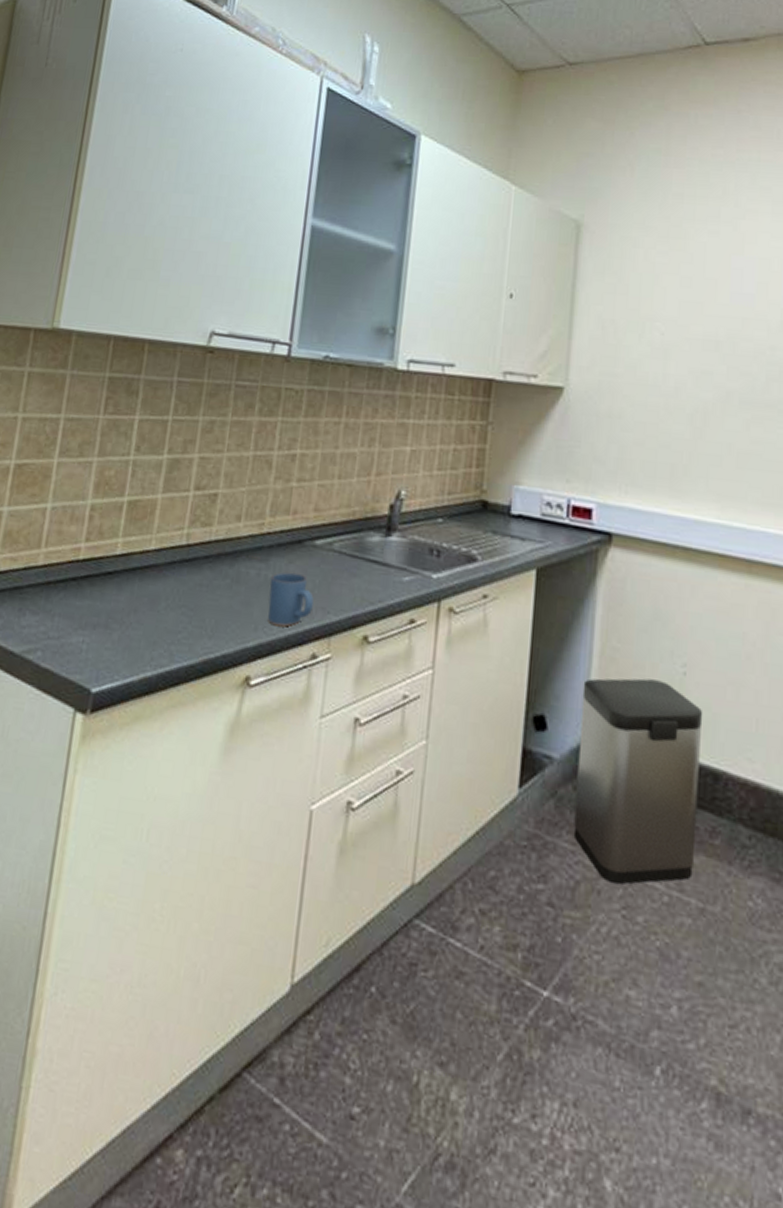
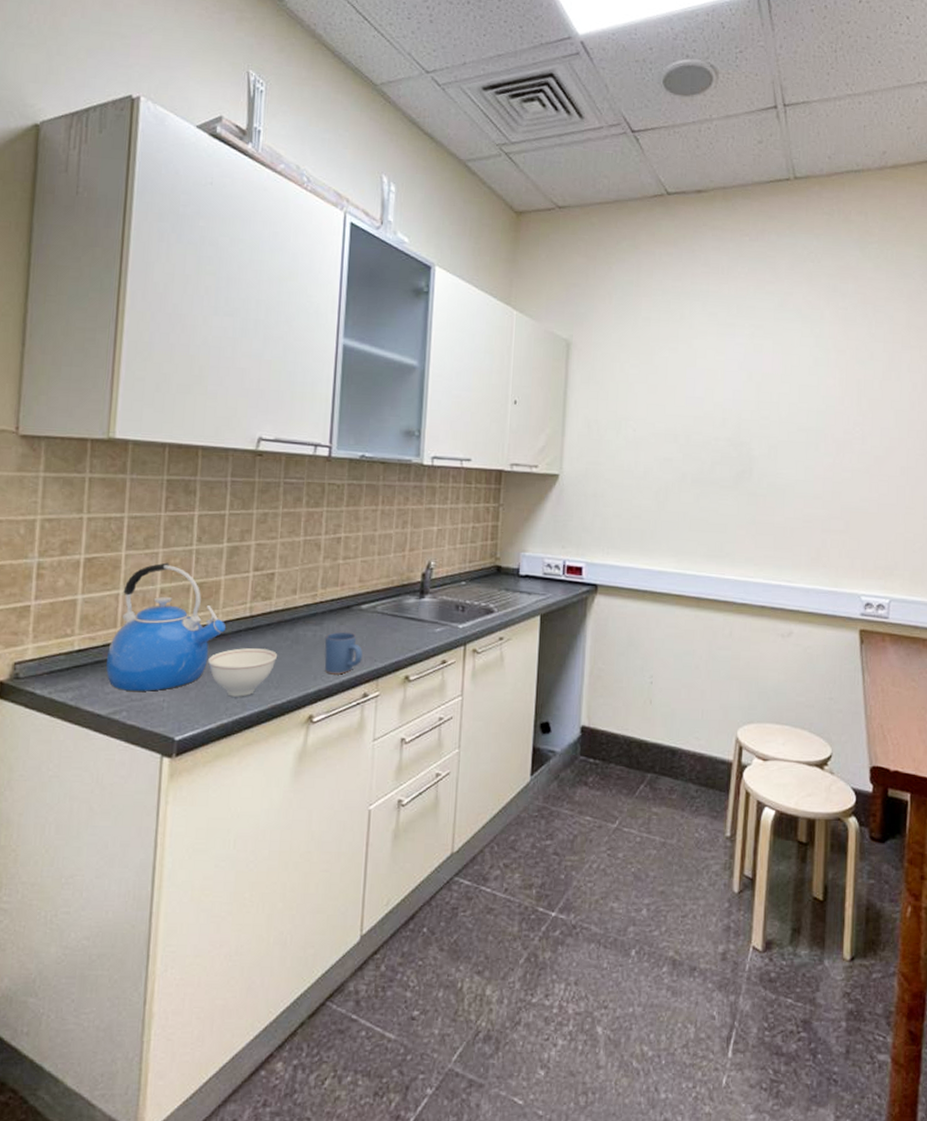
kettle: none [24,474,159,629] -> present [105,562,227,691]
bowl: none [134,583,215,646] -> present [207,648,278,697]
pedal bin: present [573,678,703,884] -> none [572,689,665,833]

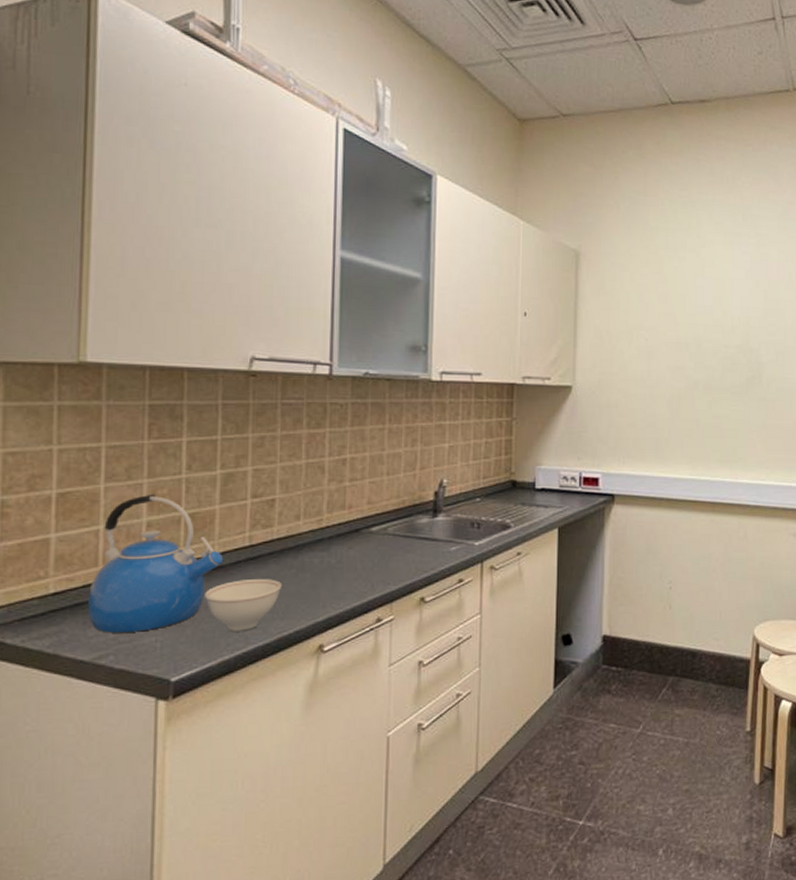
mug: present [324,631,363,675] -> none [333,556,374,601]

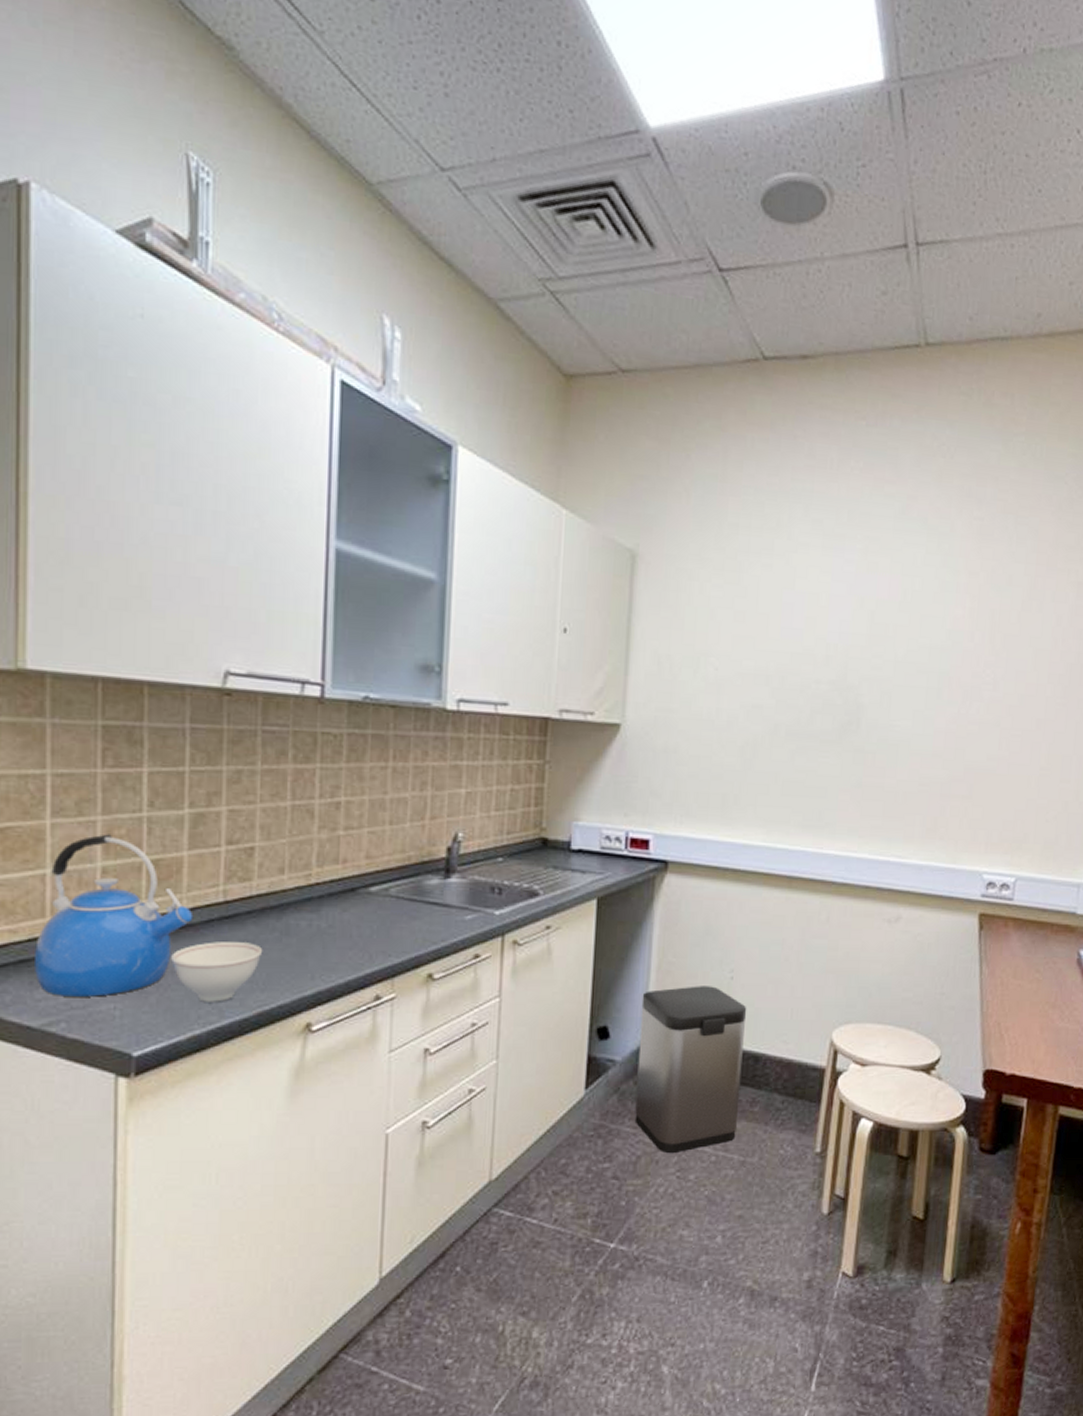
pedal bin: none [596,595,684,739] -> present [634,986,747,1153]

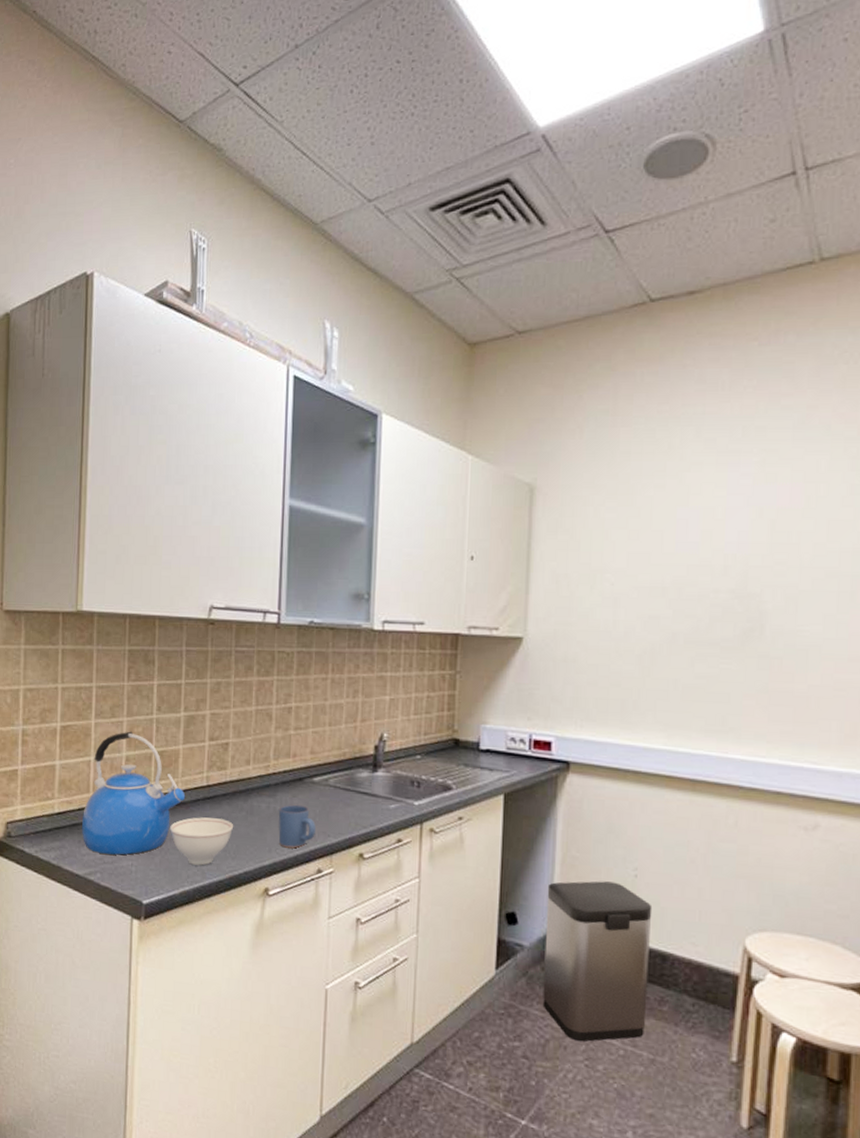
mug: none [323,920,373,973] -> present [278,804,316,849]

